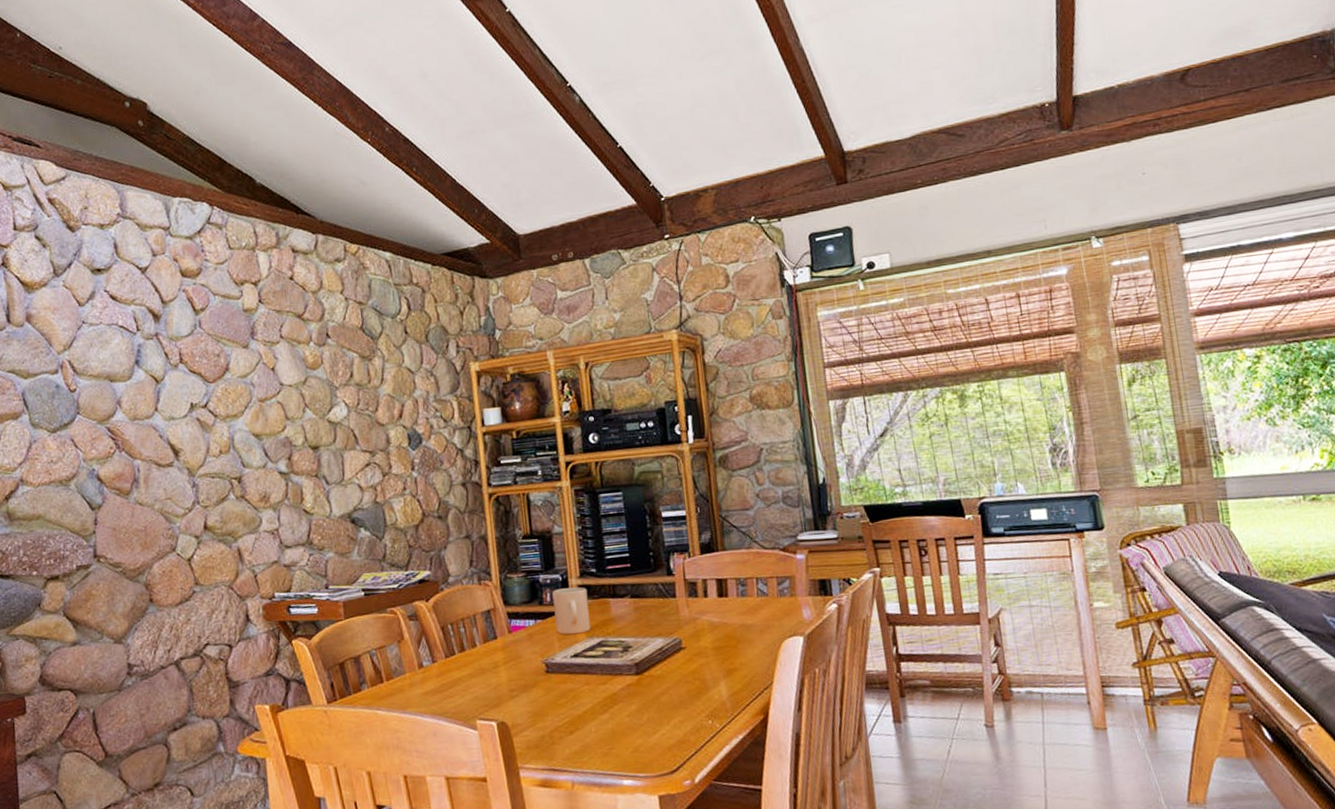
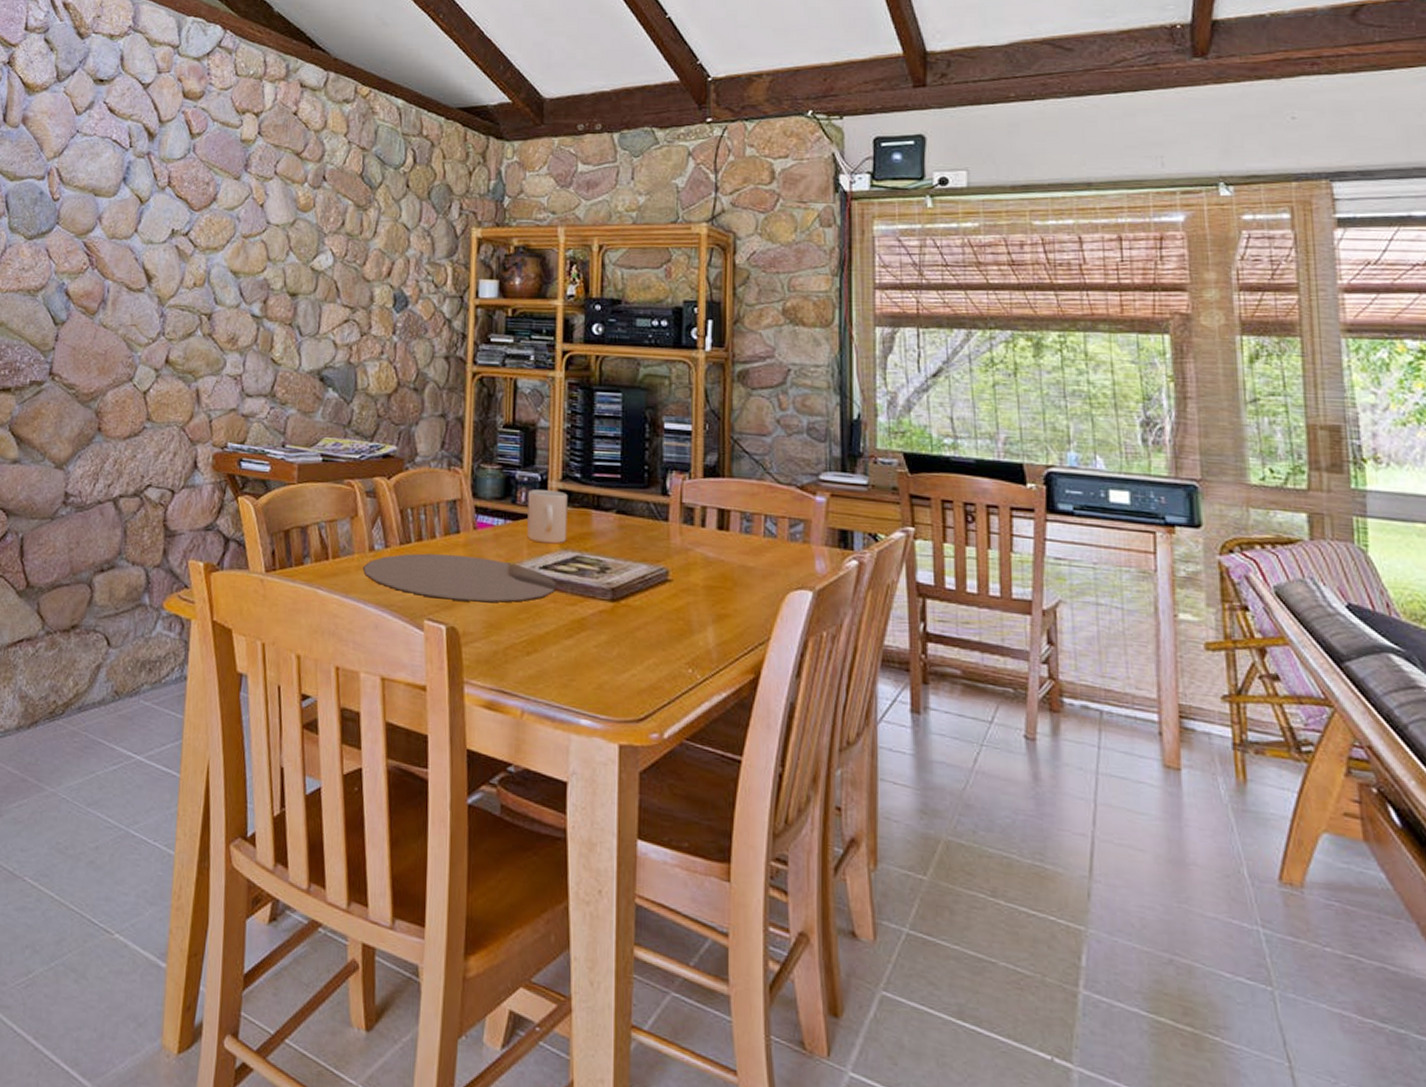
placemat: none [416,656,588,700] -> present [363,553,557,603]

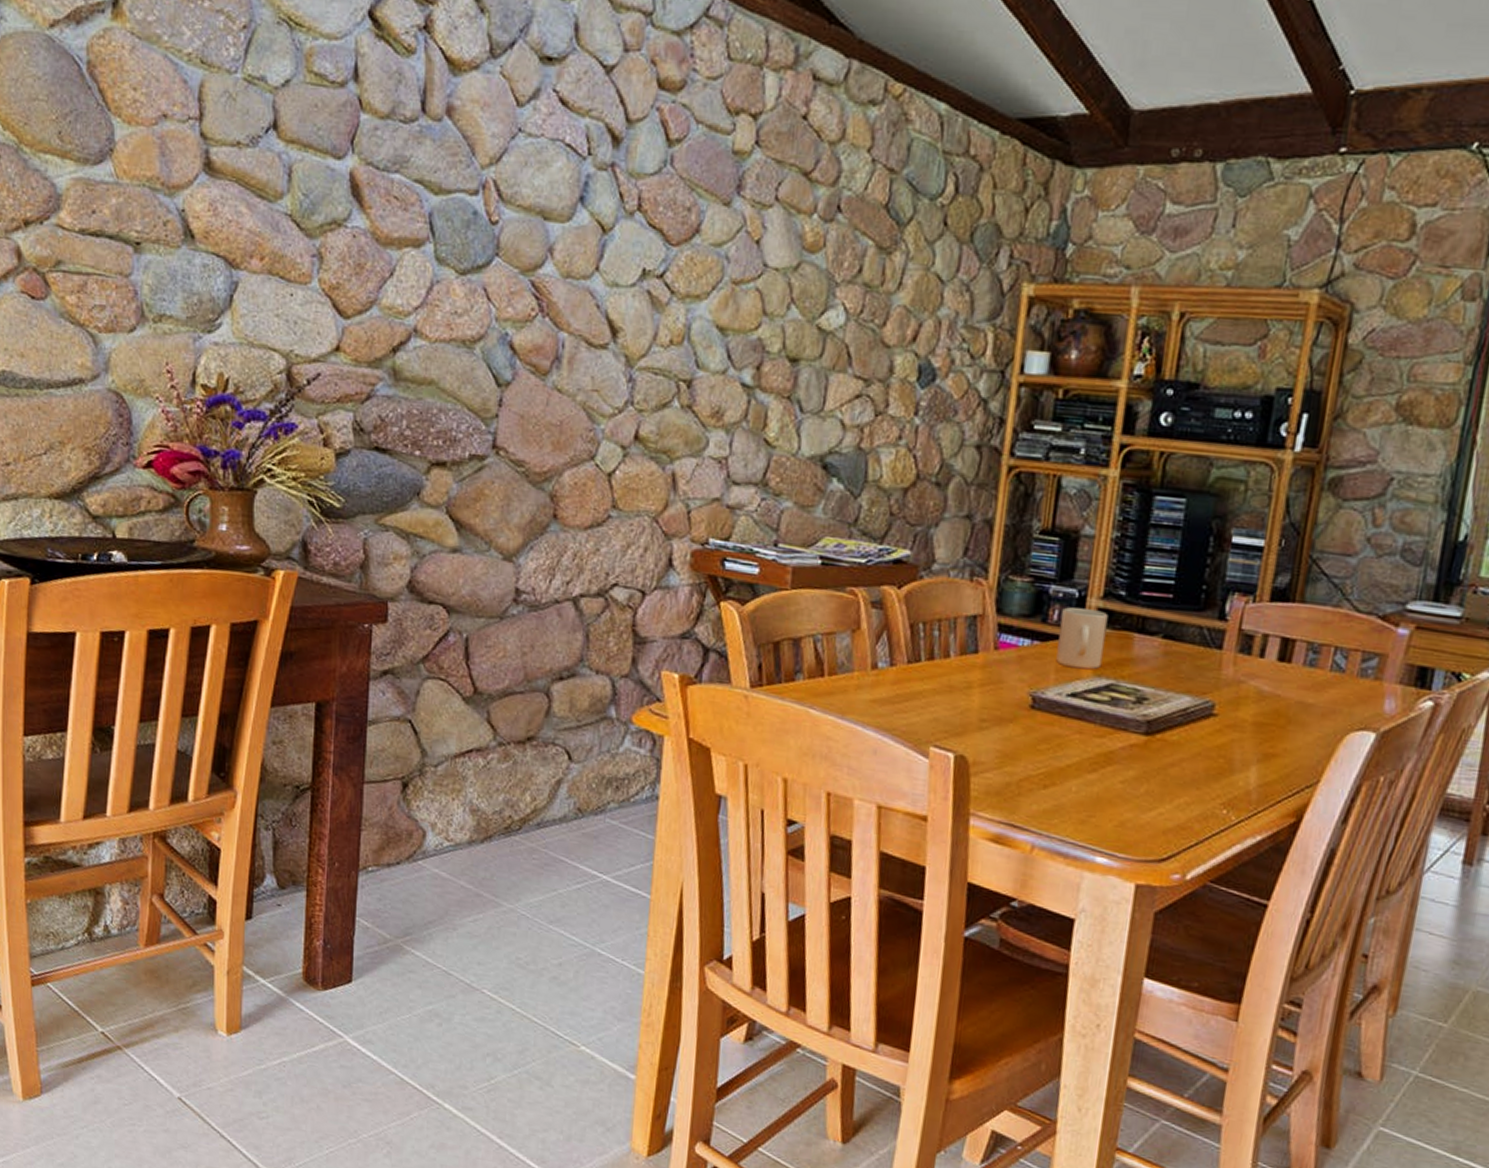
placemat: present [363,553,557,603] -> none [863,673,1085,731]

